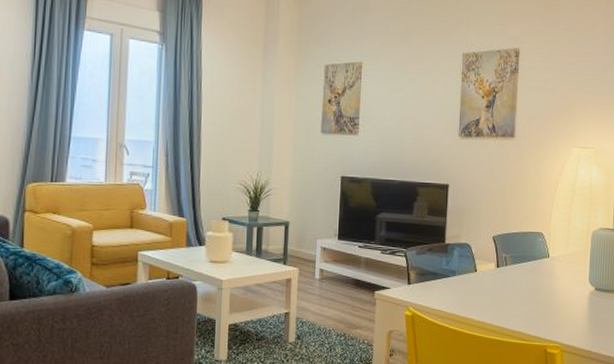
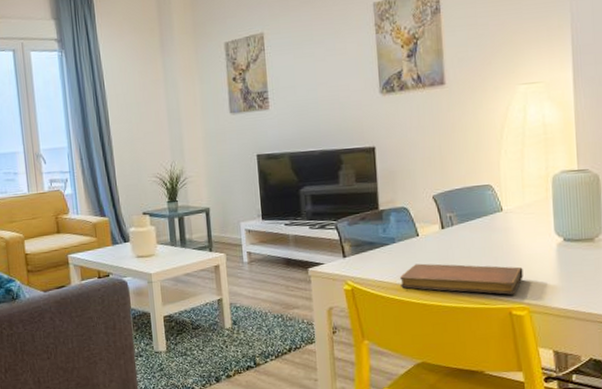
notebook: none [456,297,560,334] -> present [400,263,523,295]

